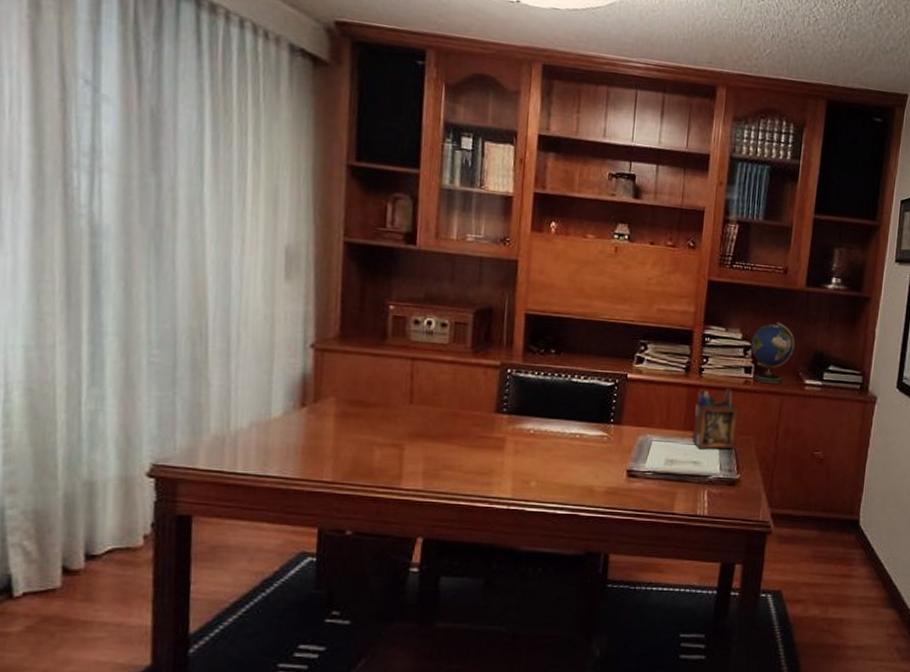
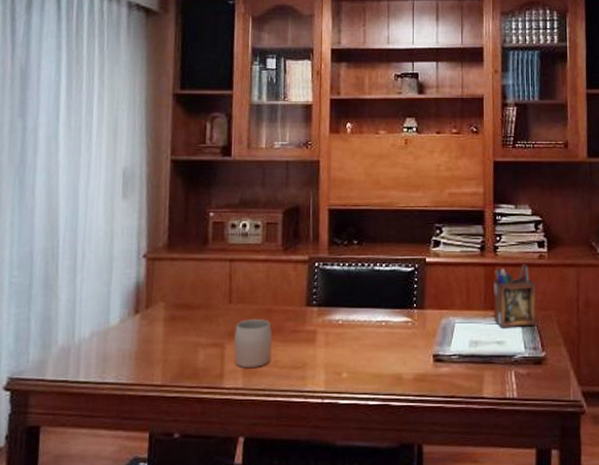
mug: none [414,422,458,471] -> present [234,319,273,367]
globe: present [750,322,795,385] -> none [540,194,584,257]

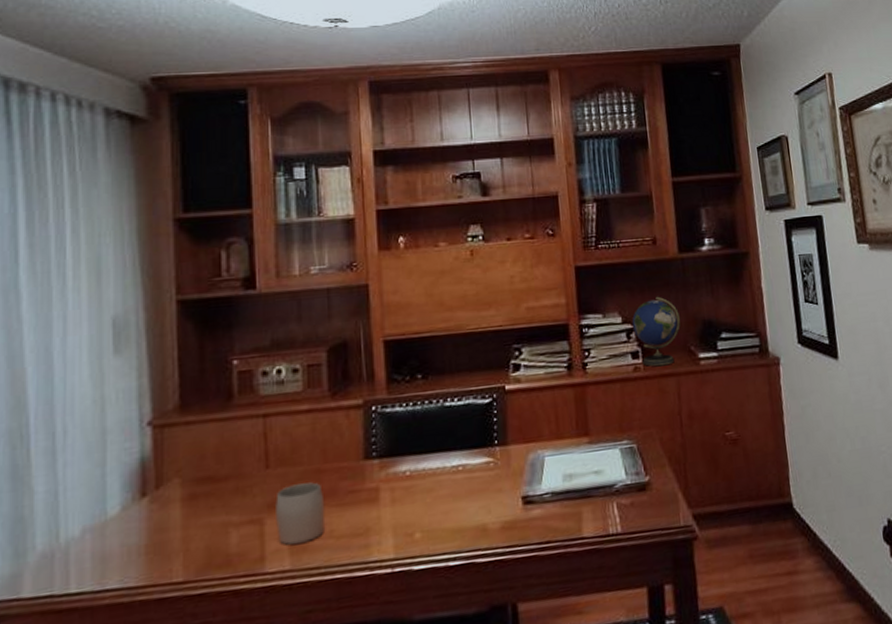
desk organizer: present [494,263,537,327] -> none [585,379,637,455]
globe: none [540,194,584,257] -> present [632,296,681,367]

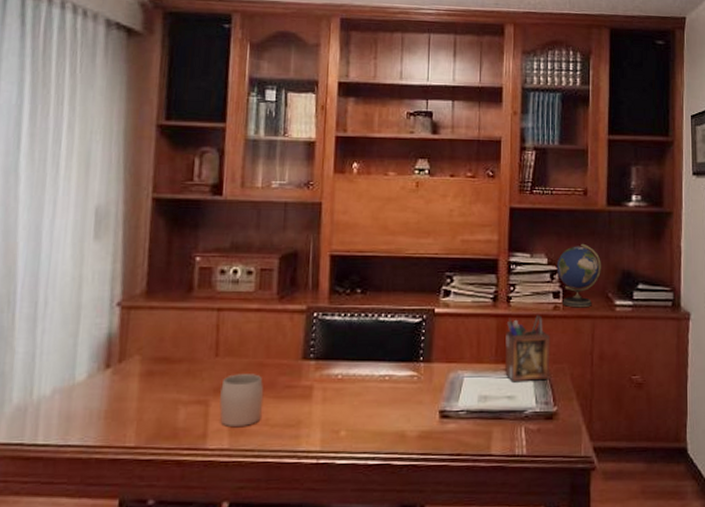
desk organizer: none [585,379,637,455] -> present [505,315,551,381]

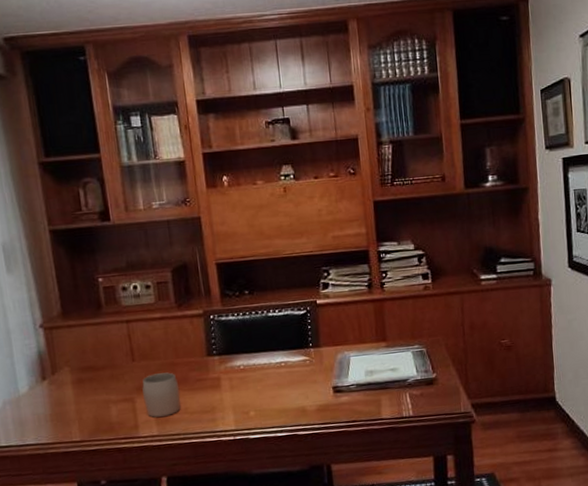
desk organizer: present [505,315,551,381] -> none [383,296,426,356]
globe: present [556,243,601,308] -> none [423,226,465,286]

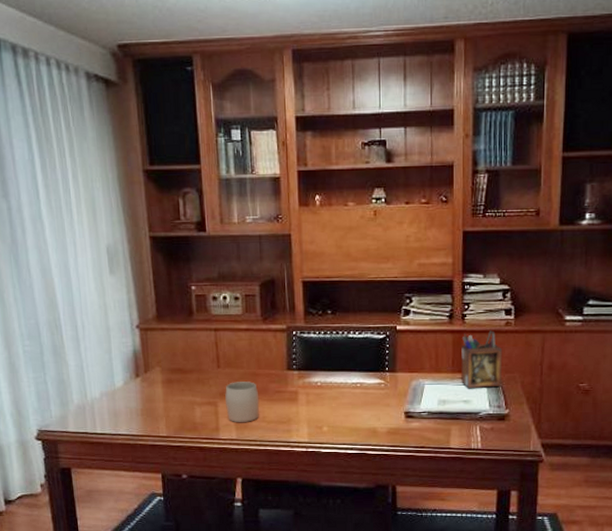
desk organizer: none [383,296,426,356] -> present [461,330,503,388]

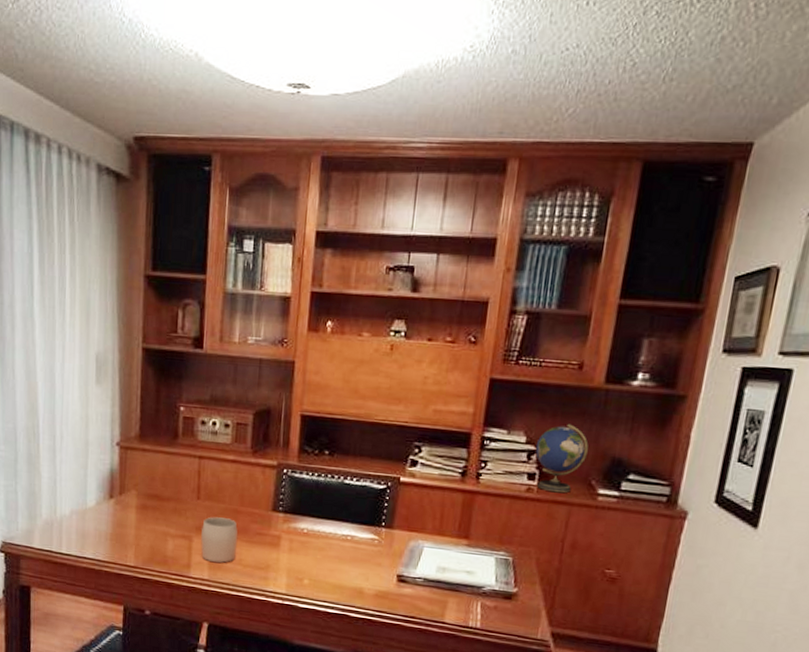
desk organizer: present [461,330,503,388] -> none [466,494,520,561]
globe: none [508,263,552,324] -> present [535,423,589,494]

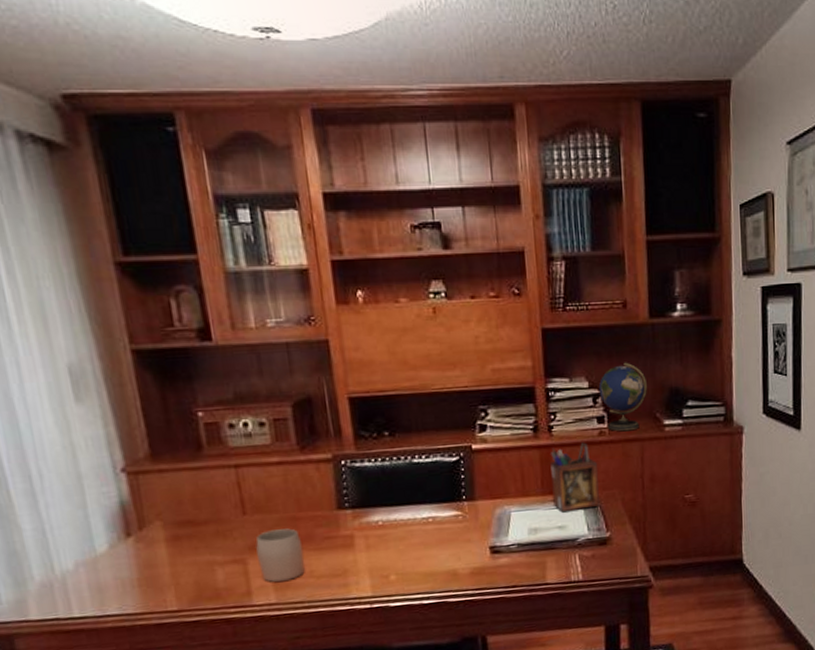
desk organizer: none [466,494,520,561] -> present [550,442,600,512]

